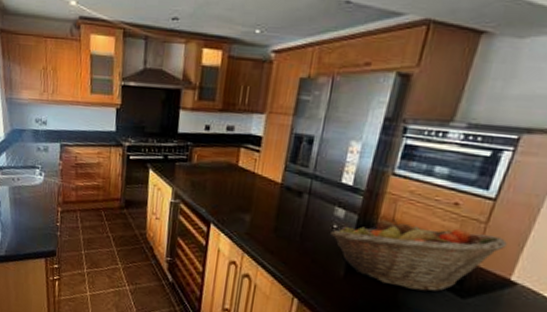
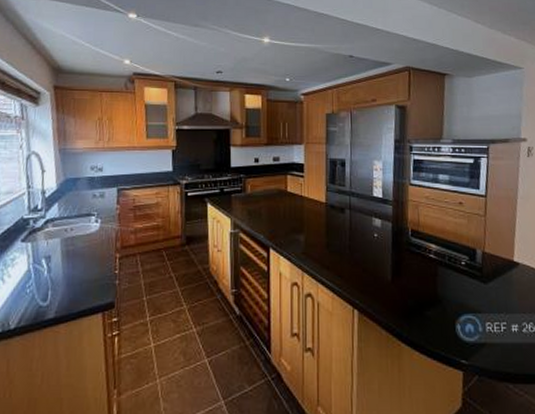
fruit basket: present [330,218,507,292] -> none [373,221,503,282]

